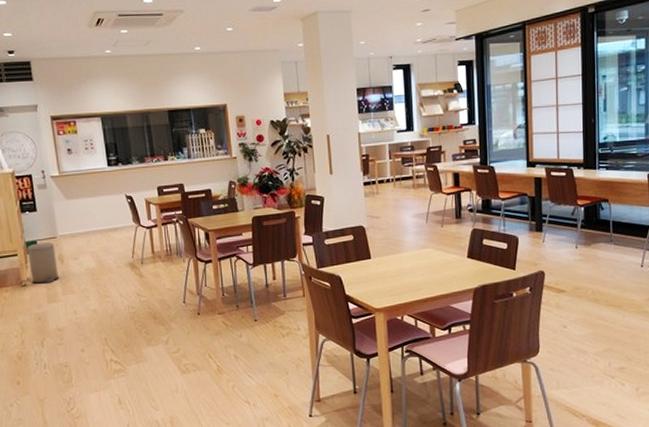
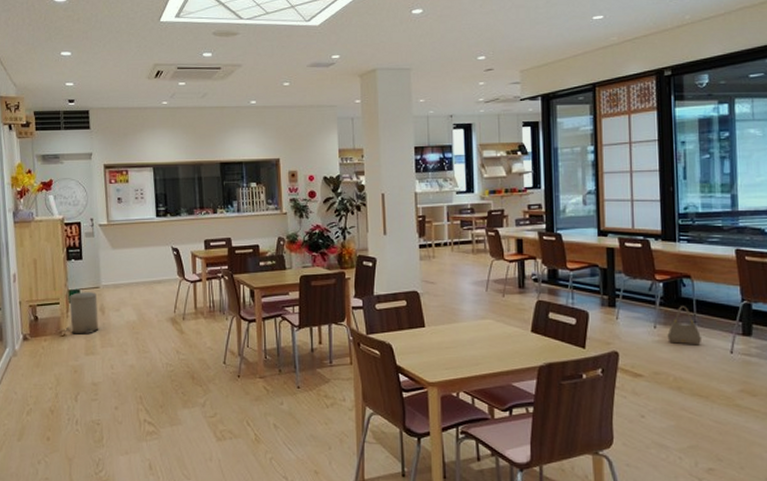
handbag: none [587,227,617,262] -> present [667,306,702,345]

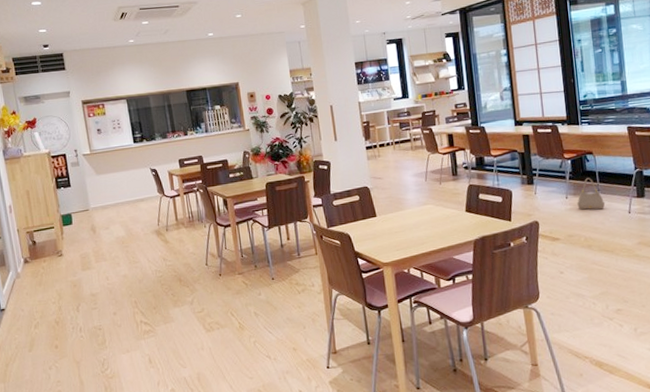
pedal bin: present [69,291,99,335] -> none [62,214,92,254]

